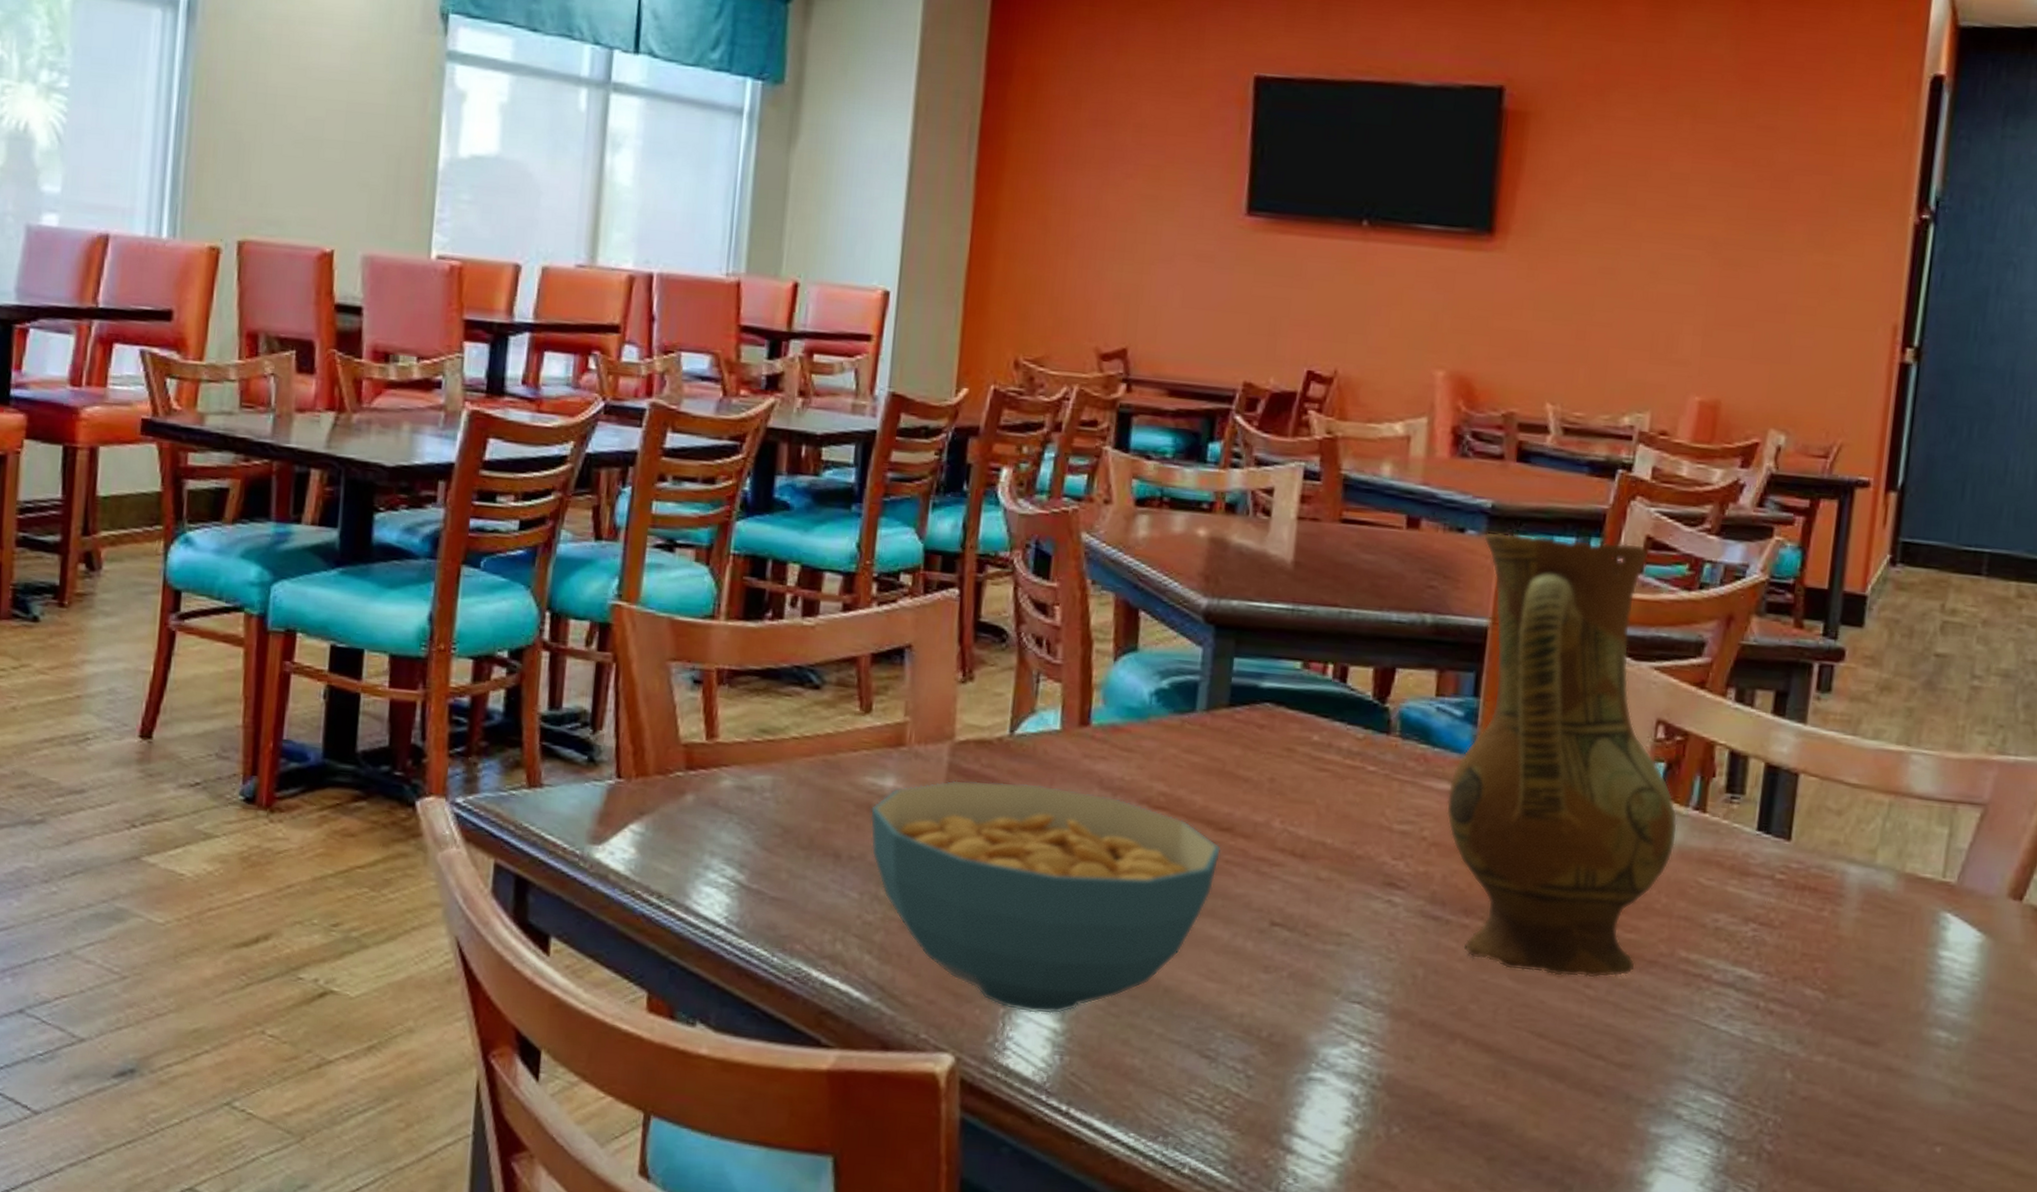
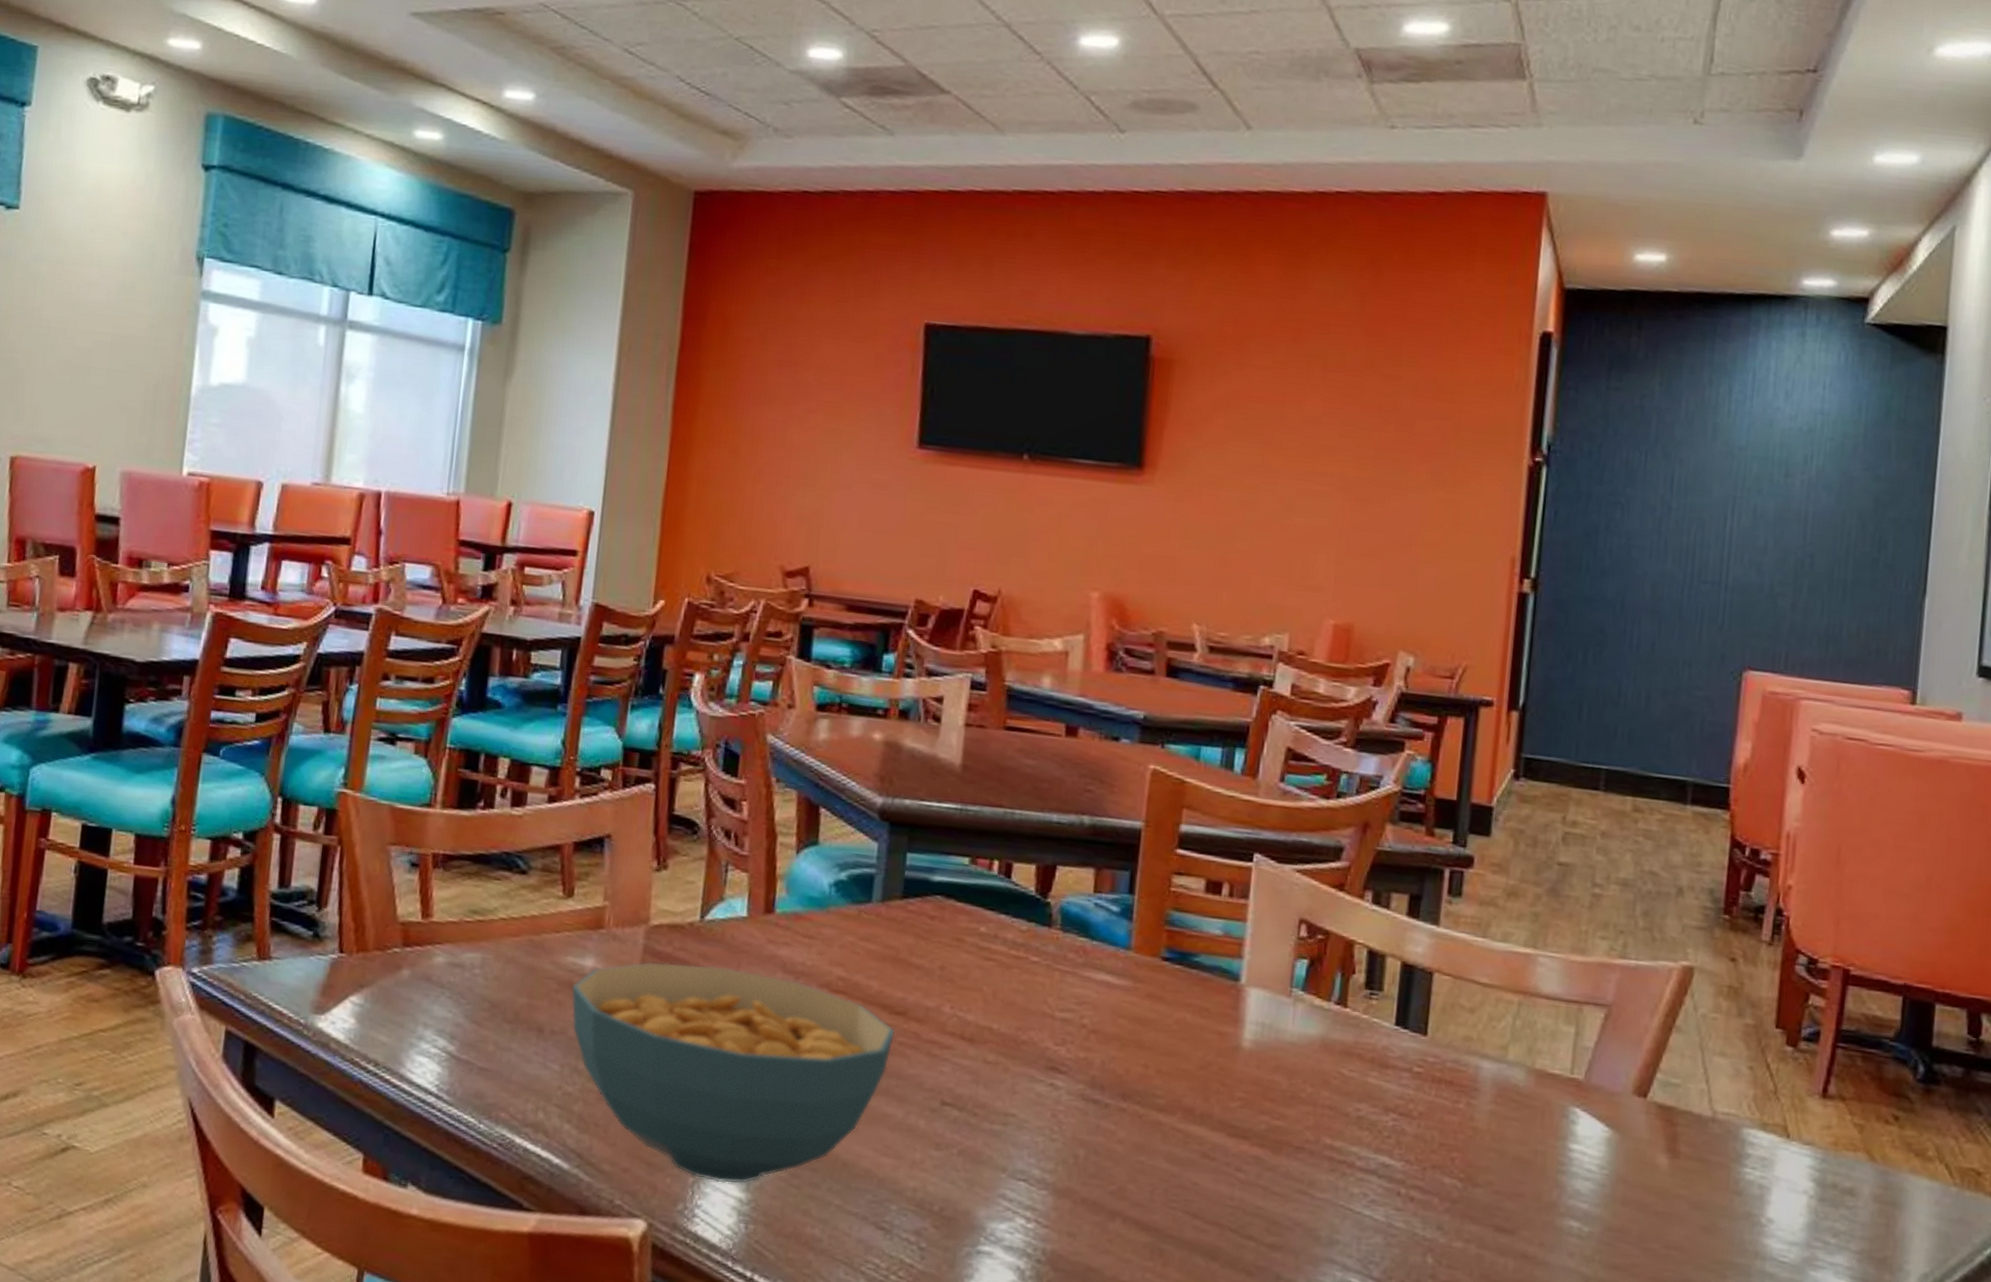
ceramic jug: present [1446,532,1678,978] -> none [1104,741,1321,1162]

